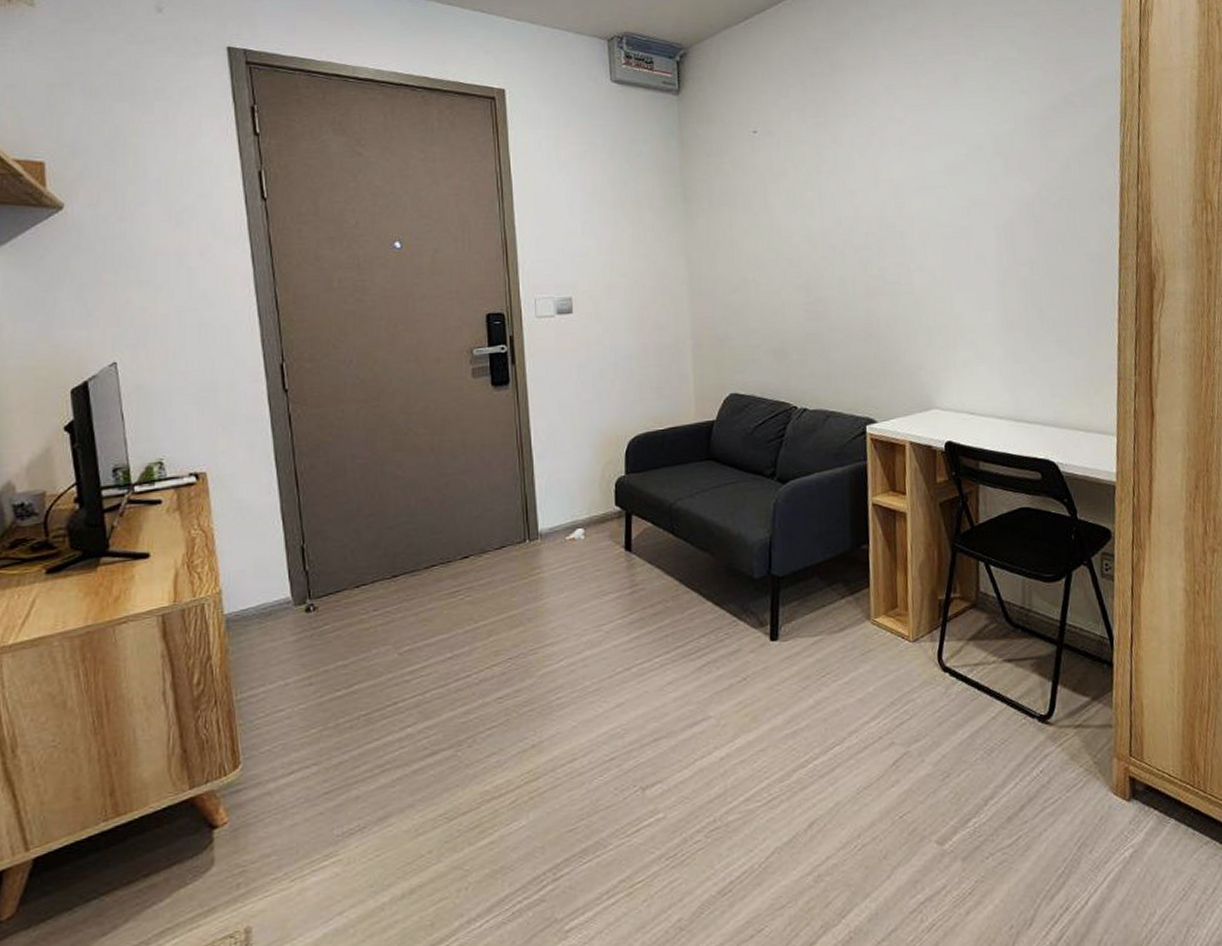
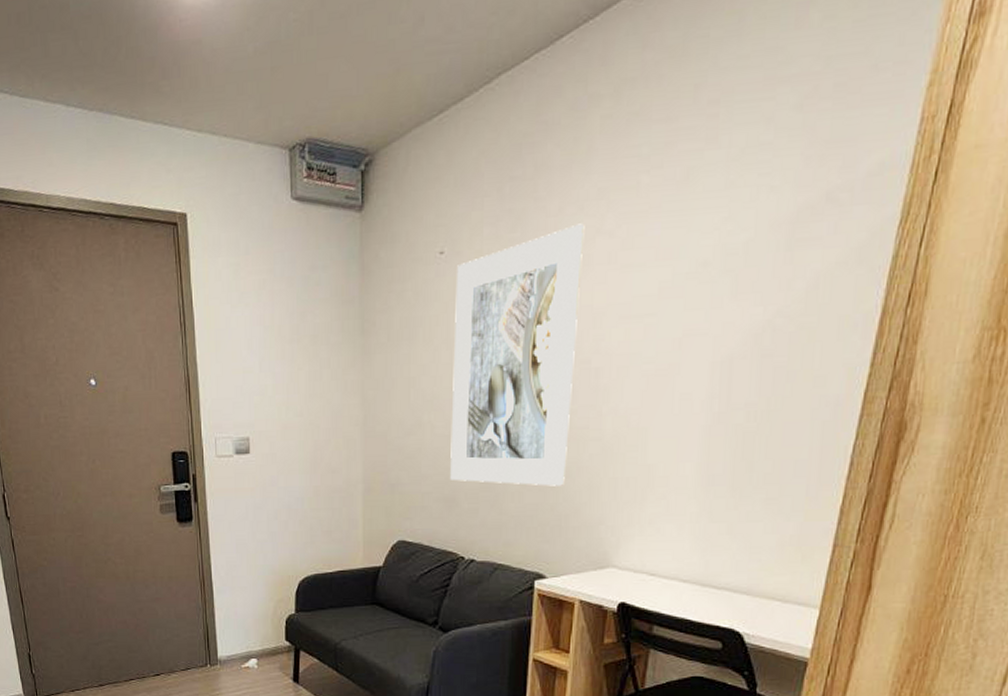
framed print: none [770,112,884,336] -> present [450,223,585,486]

